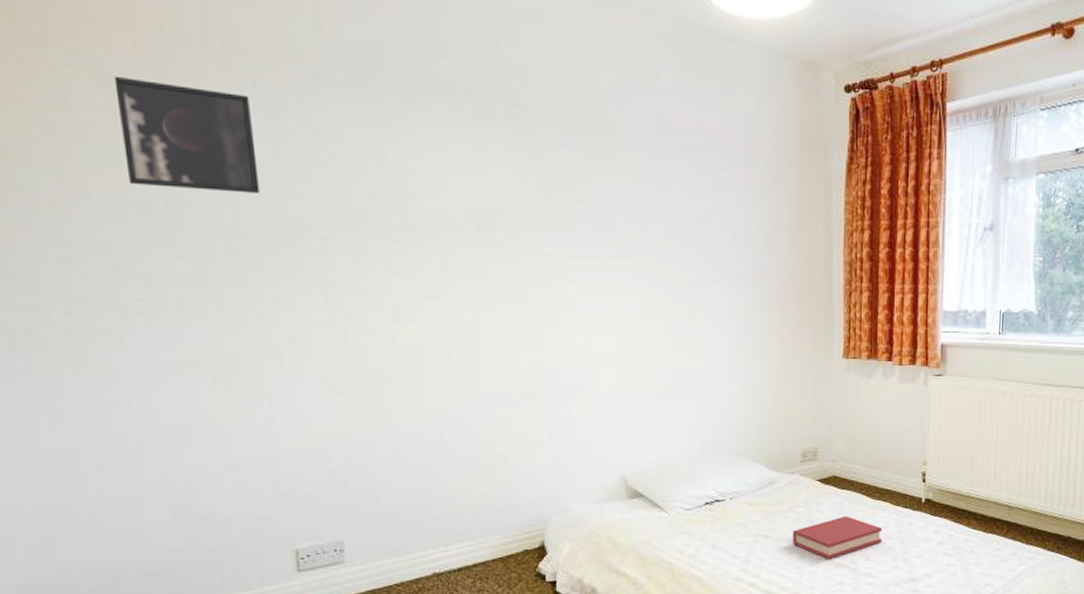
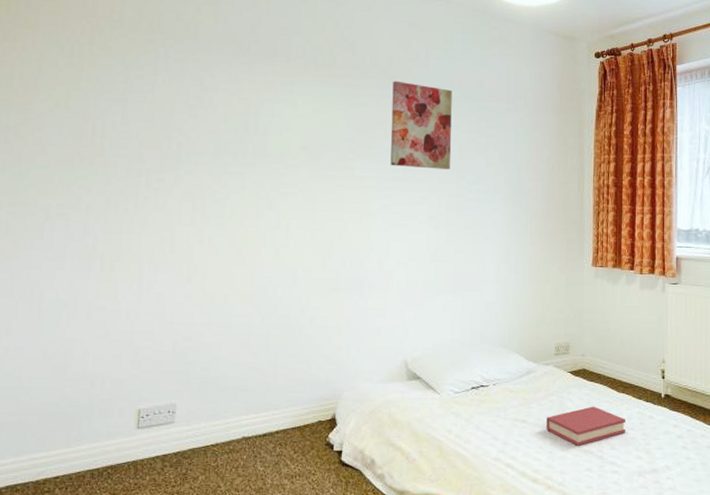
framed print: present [114,76,260,193] -> none [70,48,161,129]
wall art: none [581,124,665,243] -> present [390,81,453,169]

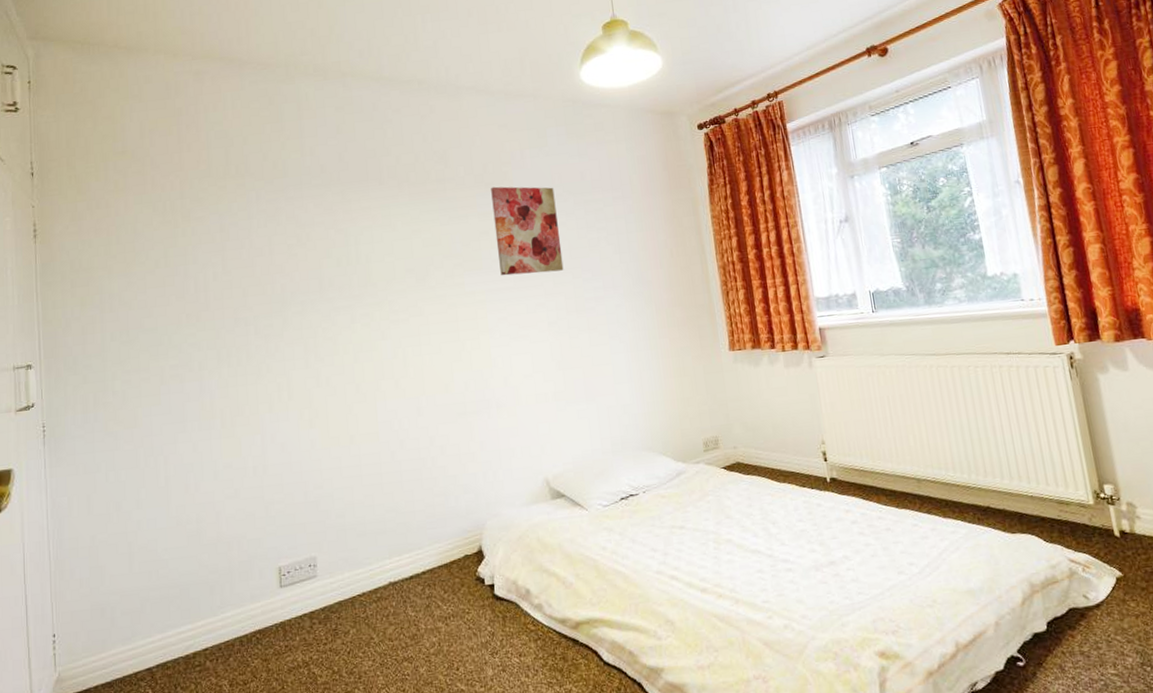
hardback book: present [546,406,626,446] -> none [706,501,795,547]

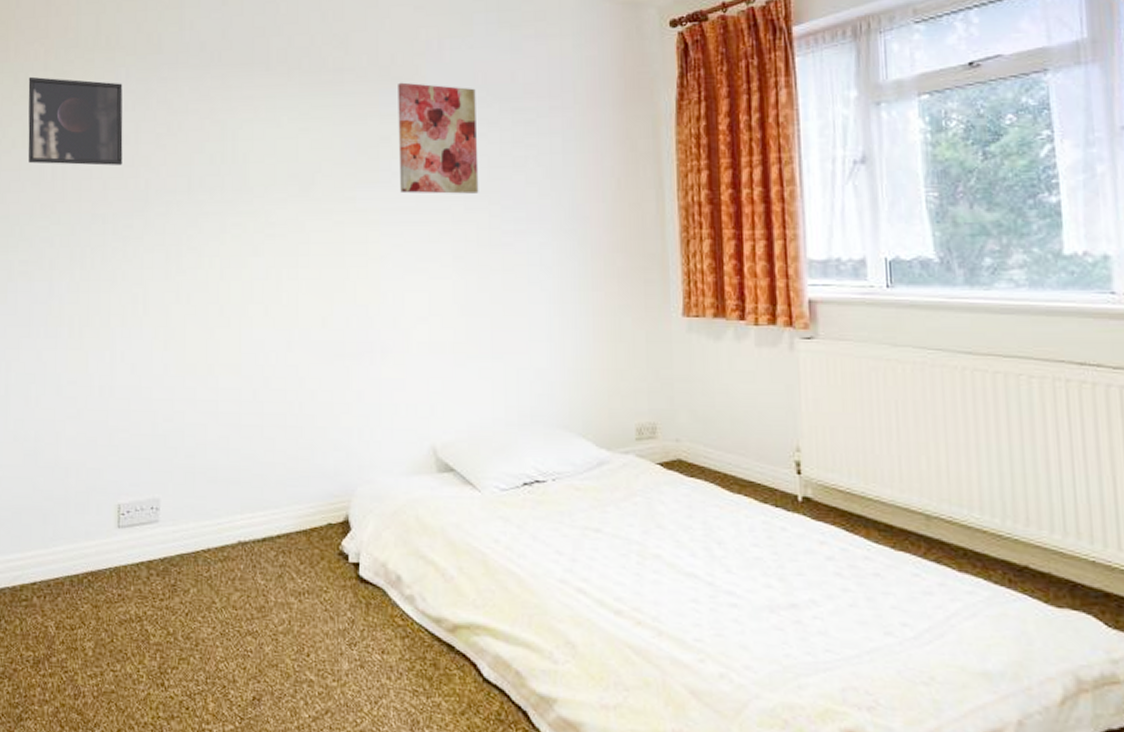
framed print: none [166,204,259,280] -> present [28,76,123,166]

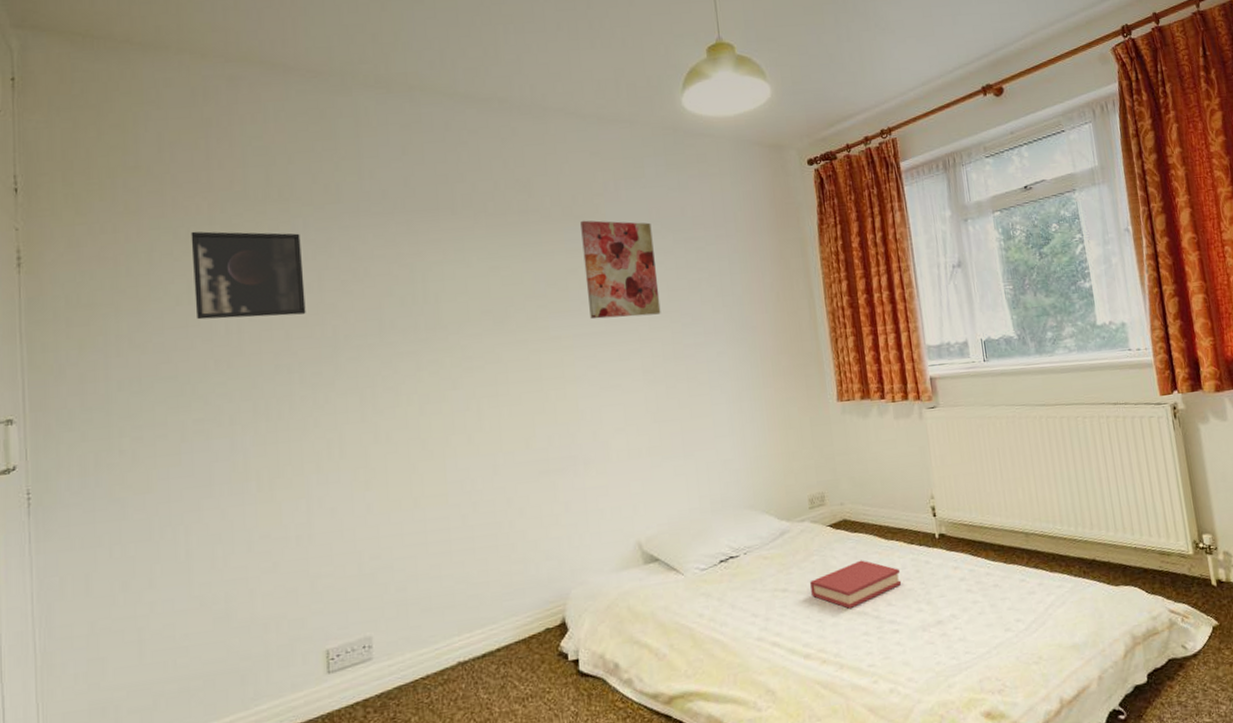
hardback book: none [630,511,747,567] -> present [810,560,902,609]

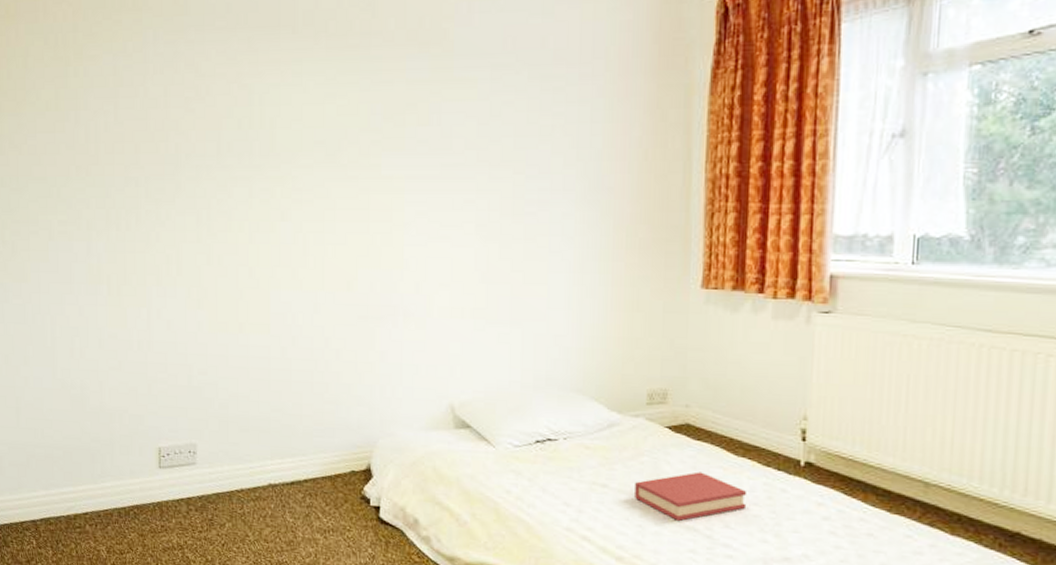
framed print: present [191,231,306,320] -> none [58,38,153,129]
wall art: present [580,220,661,320] -> none [424,47,505,163]

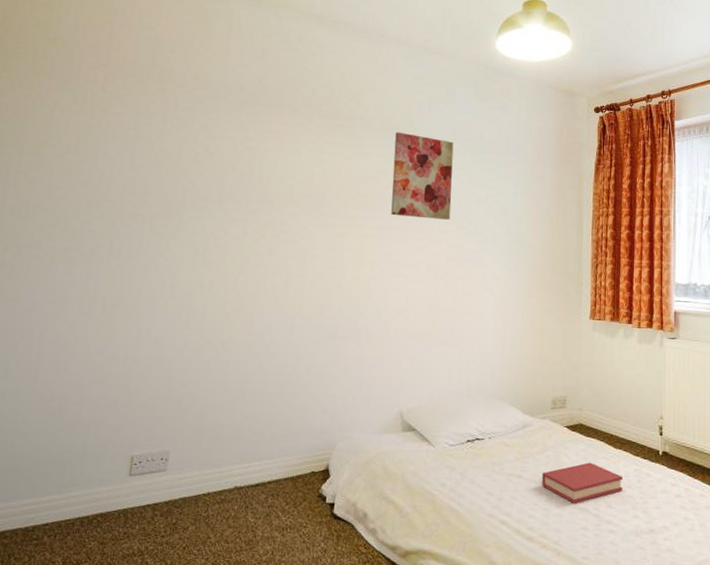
wall art: none [424,47,505,163] -> present [391,132,454,220]

